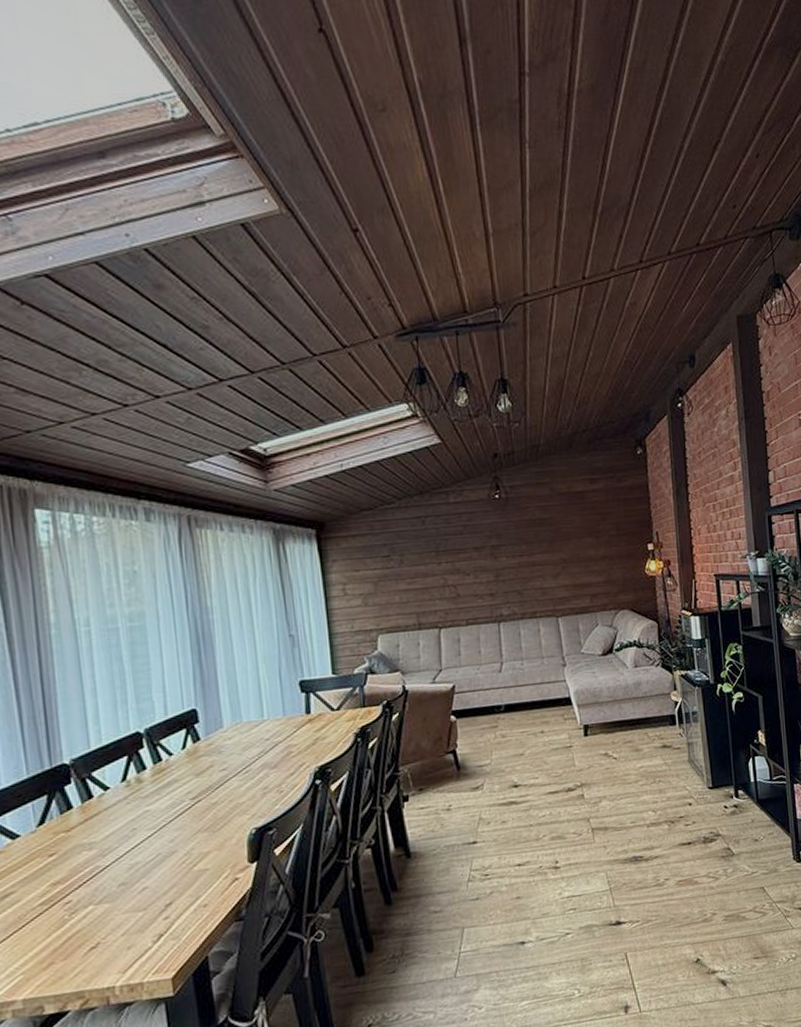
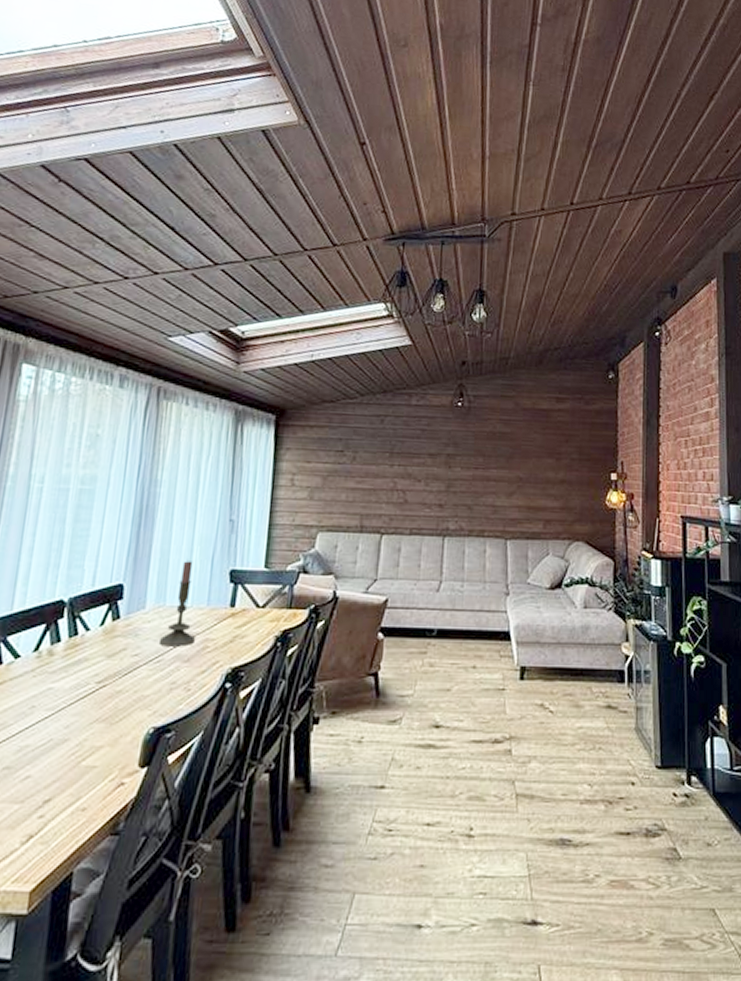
candle: none [243,677,278,758] -> present [158,559,195,647]

